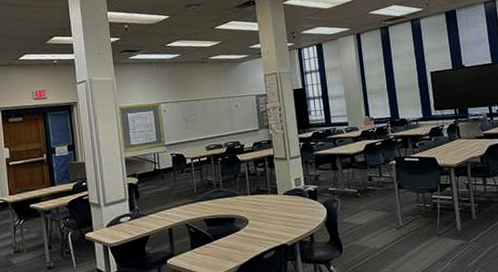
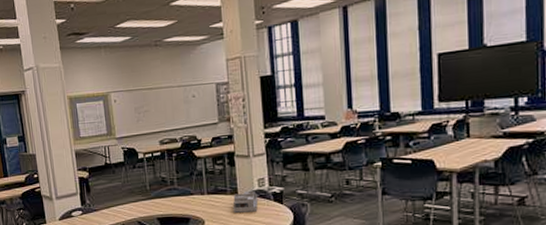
desk organizer: none [273,189,296,211] -> present [233,190,258,213]

